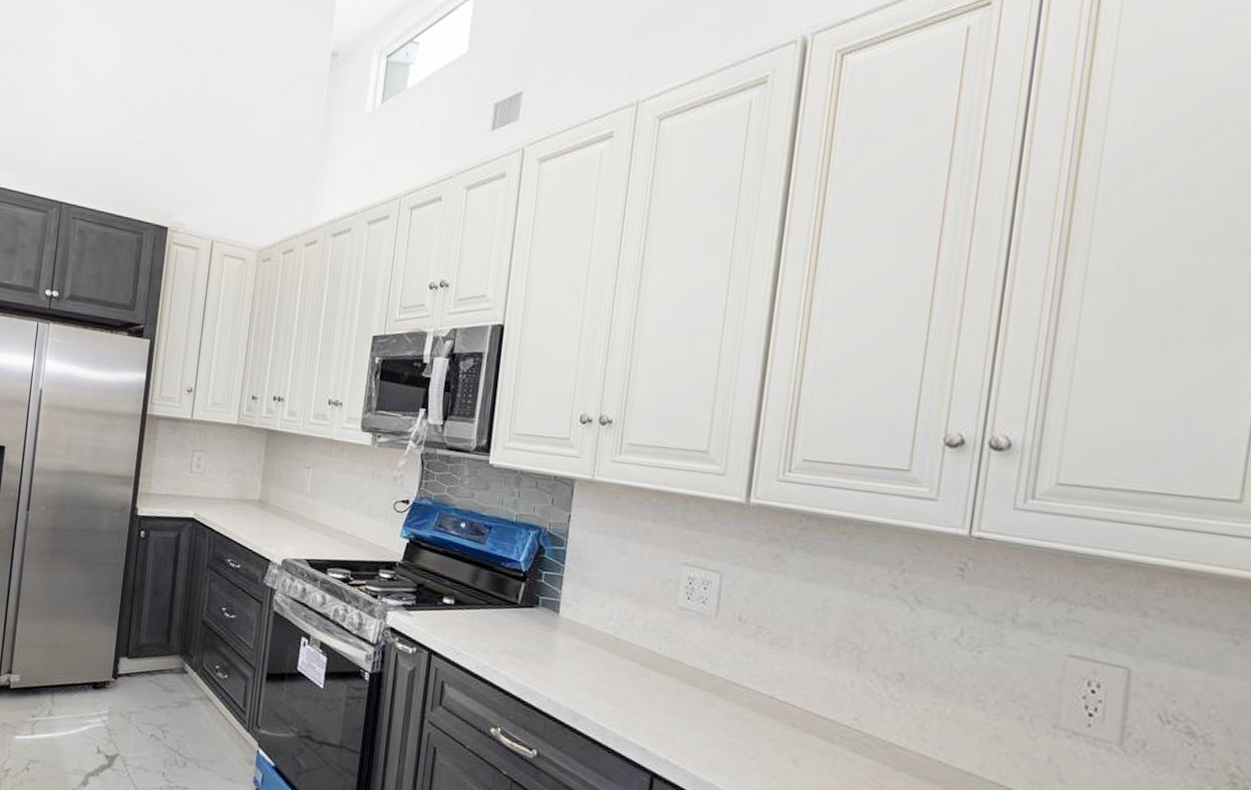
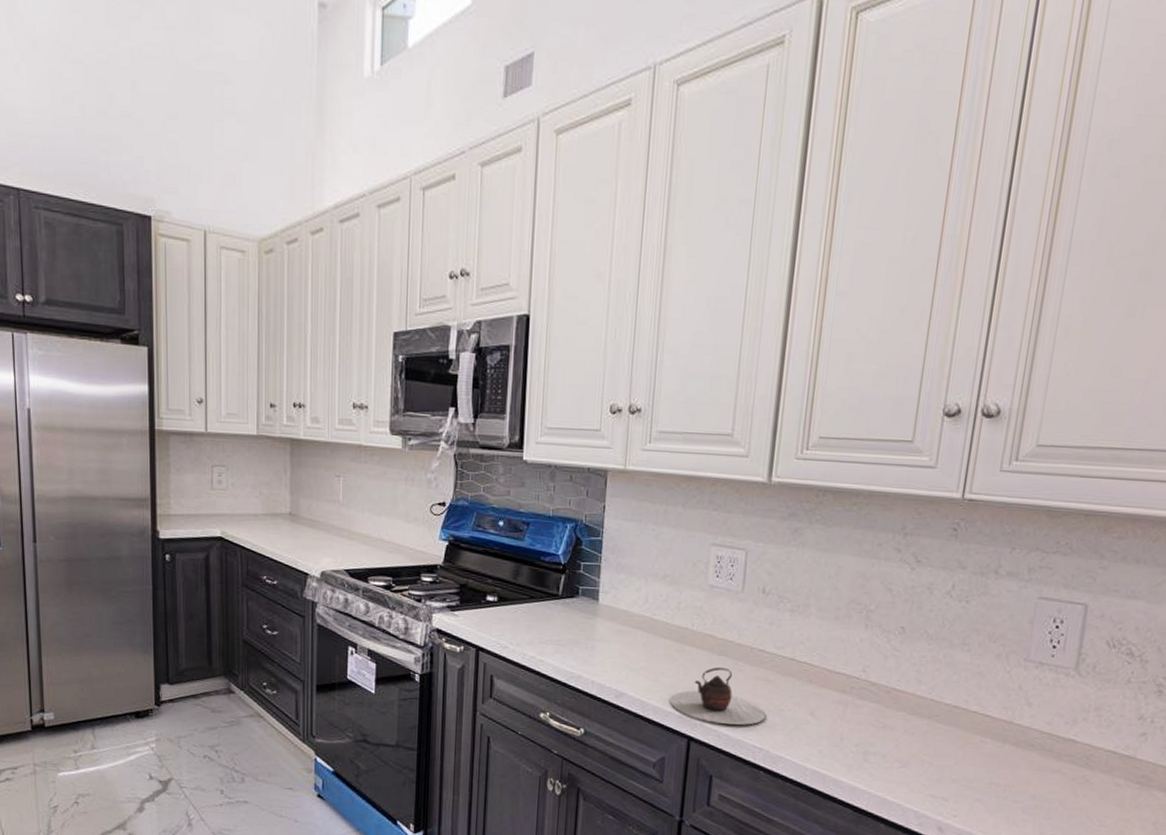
teapot: none [632,697,740,767] -> present [669,667,765,725]

